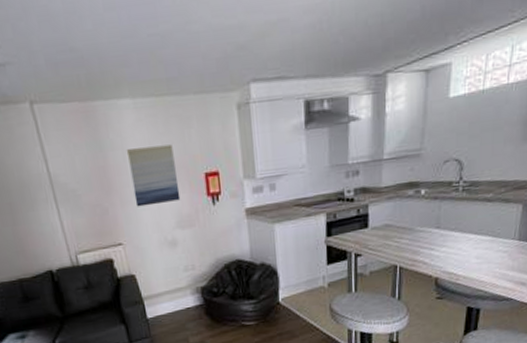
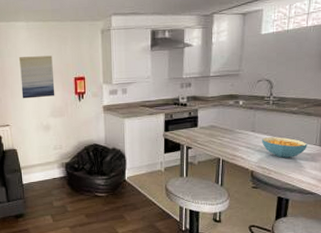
cereal bowl: none [449,232,504,259] -> present [262,137,307,158]

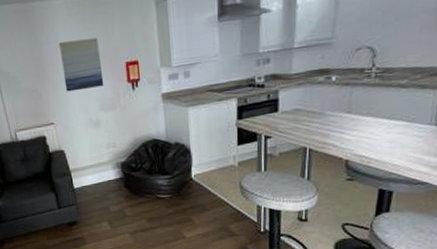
cereal bowl: present [262,137,307,158] -> none [360,117,419,143]

